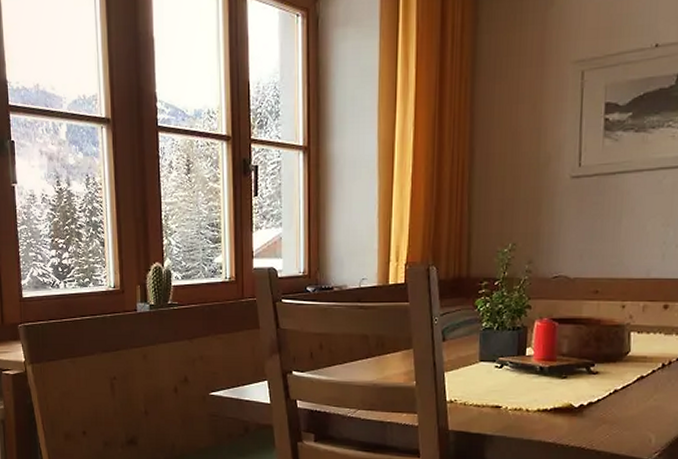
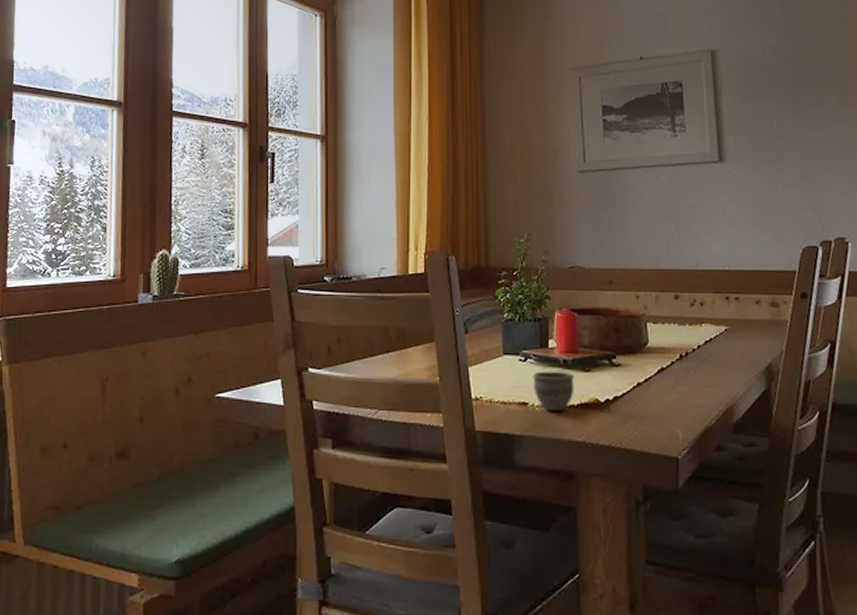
cup: none [507,377,550,414] -> present [533,371,575,411]

